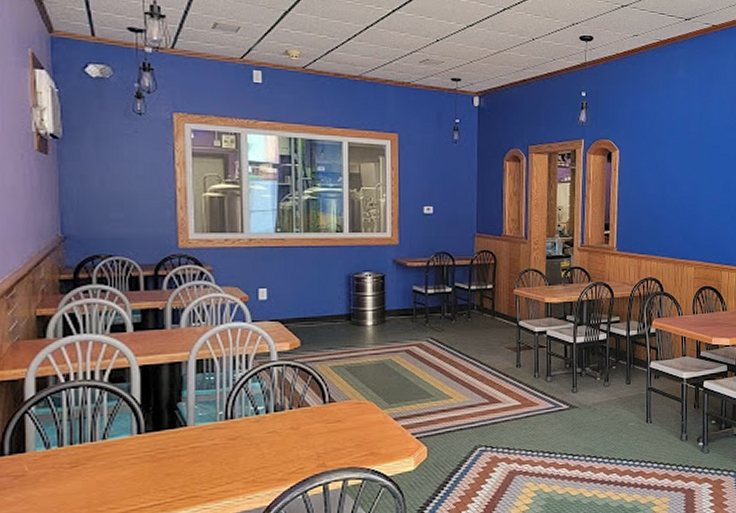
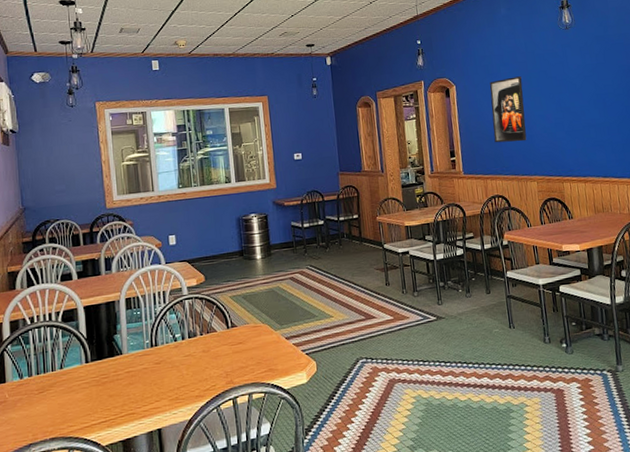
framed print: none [654,148,692,221] -> present [490,76,527,143]

